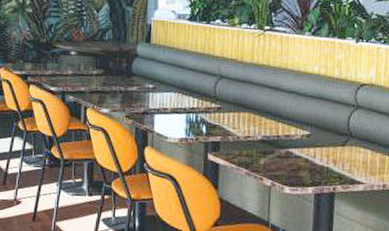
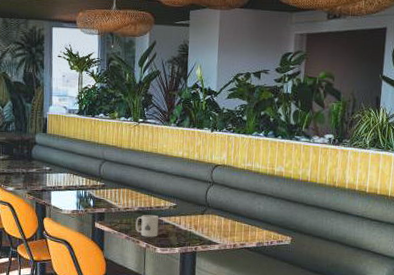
mug: none [258,144,289,174] -> present [135,214,159,237]

